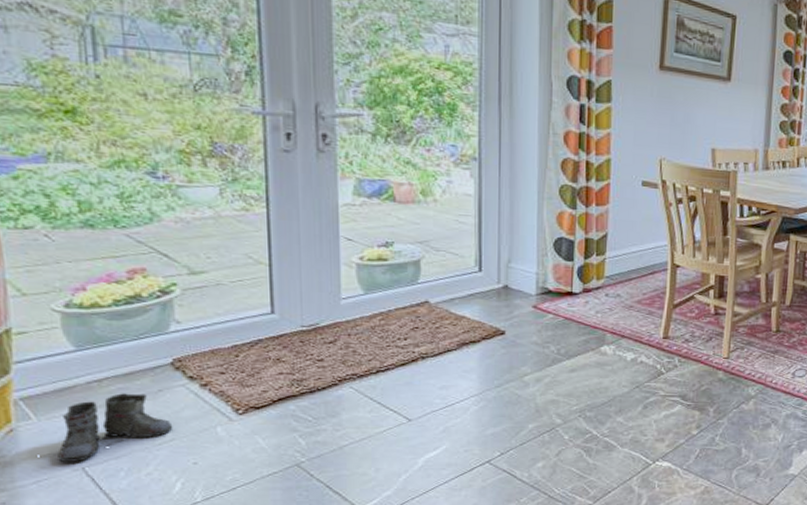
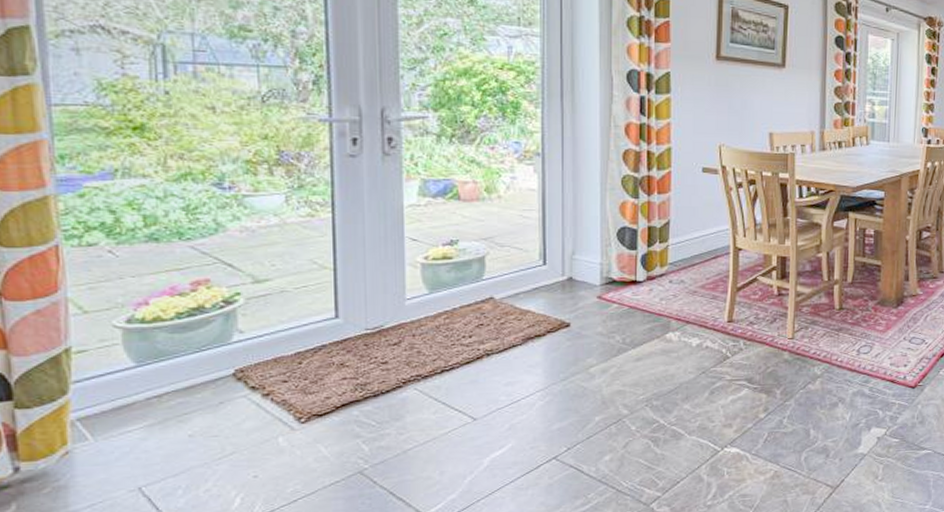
boots: present [39,393,173,462] -> none [95,407,234,483]

